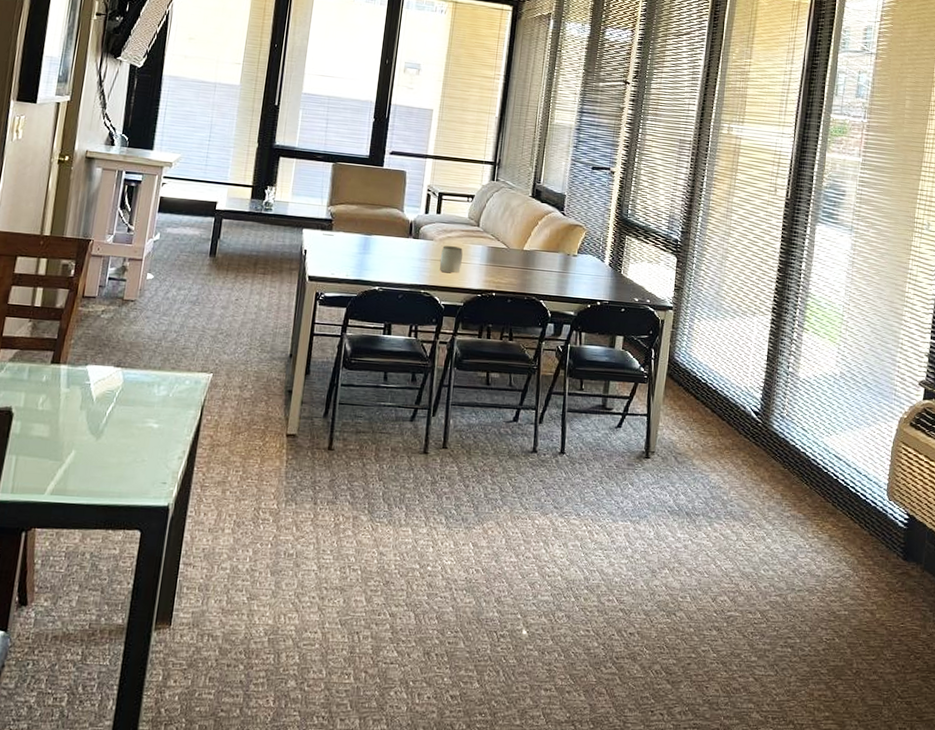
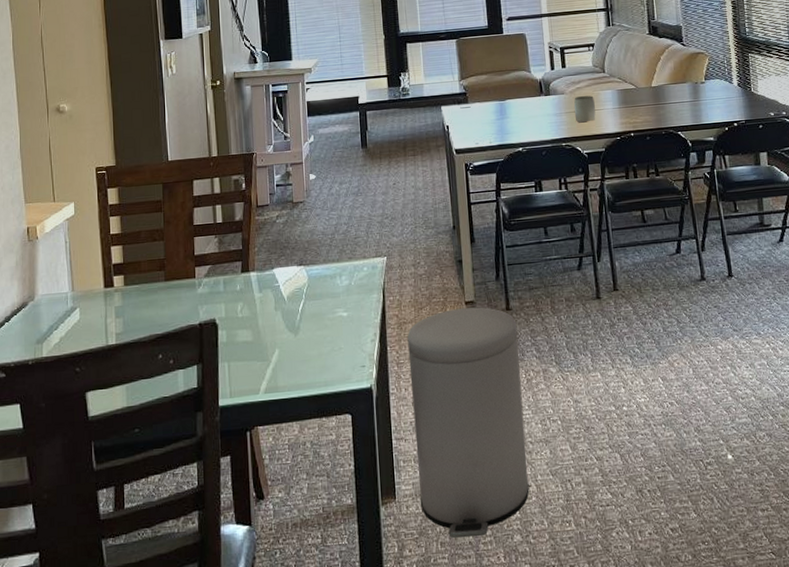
pedal bin: none [196,439,337,677] -> present [407,307,529,538]

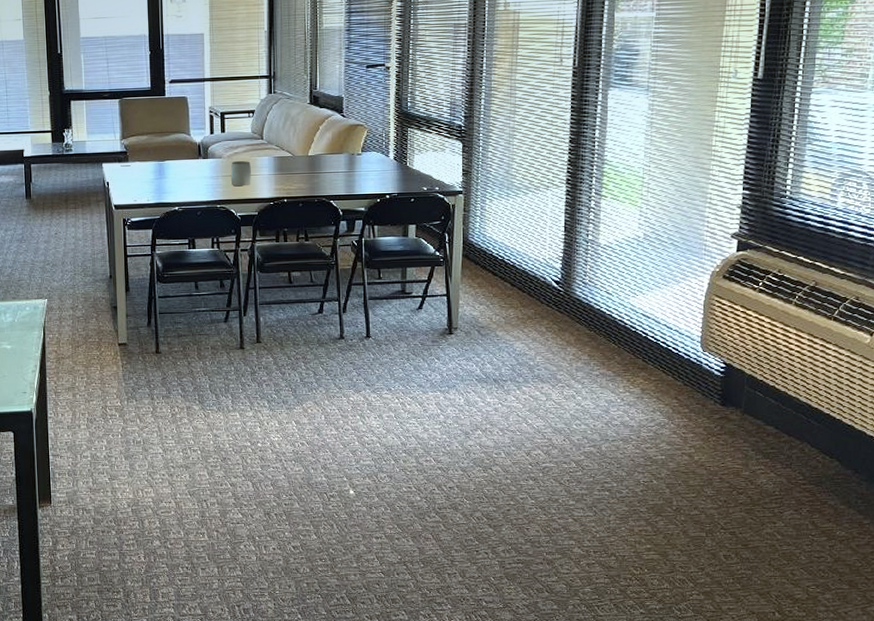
pedal bin: present [407,307,529,538] -> none [65,349,169,539]

